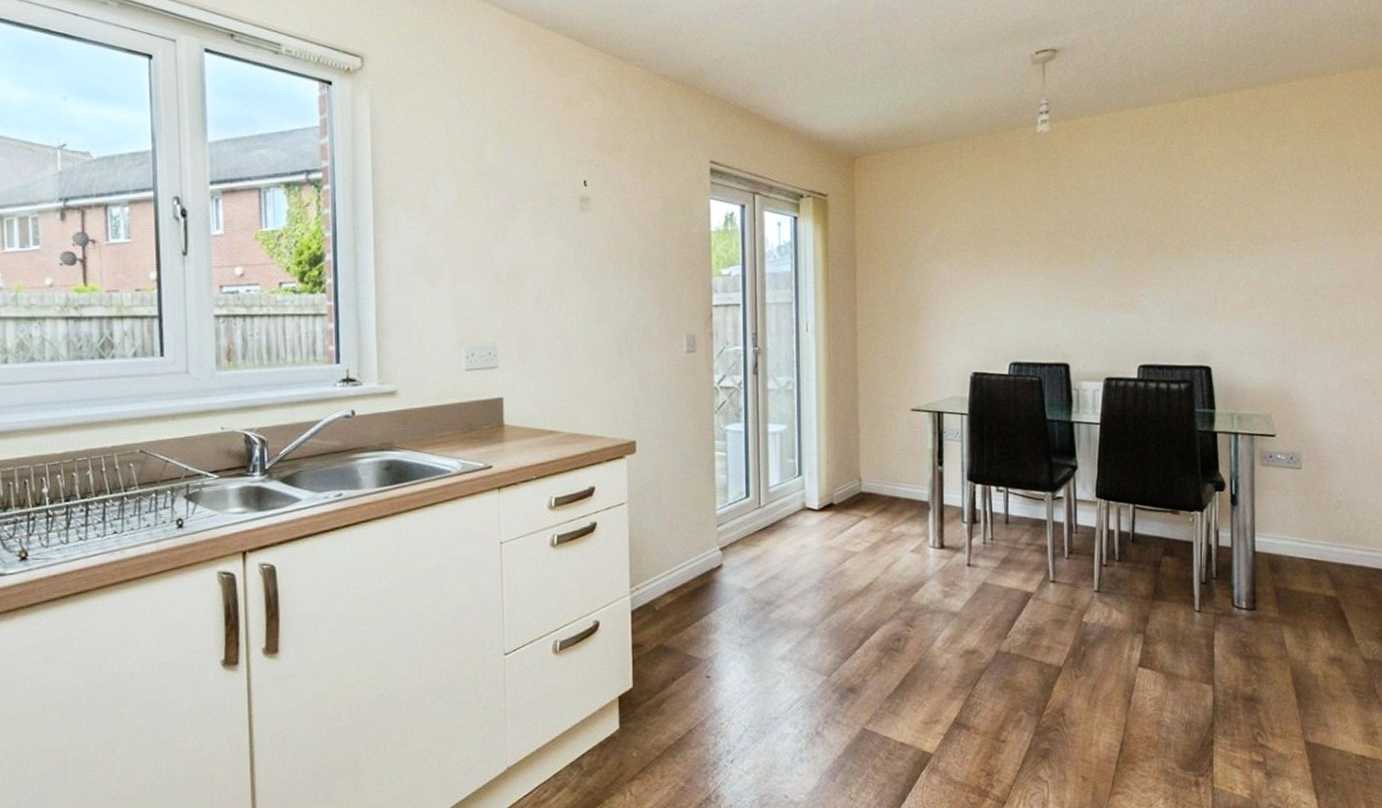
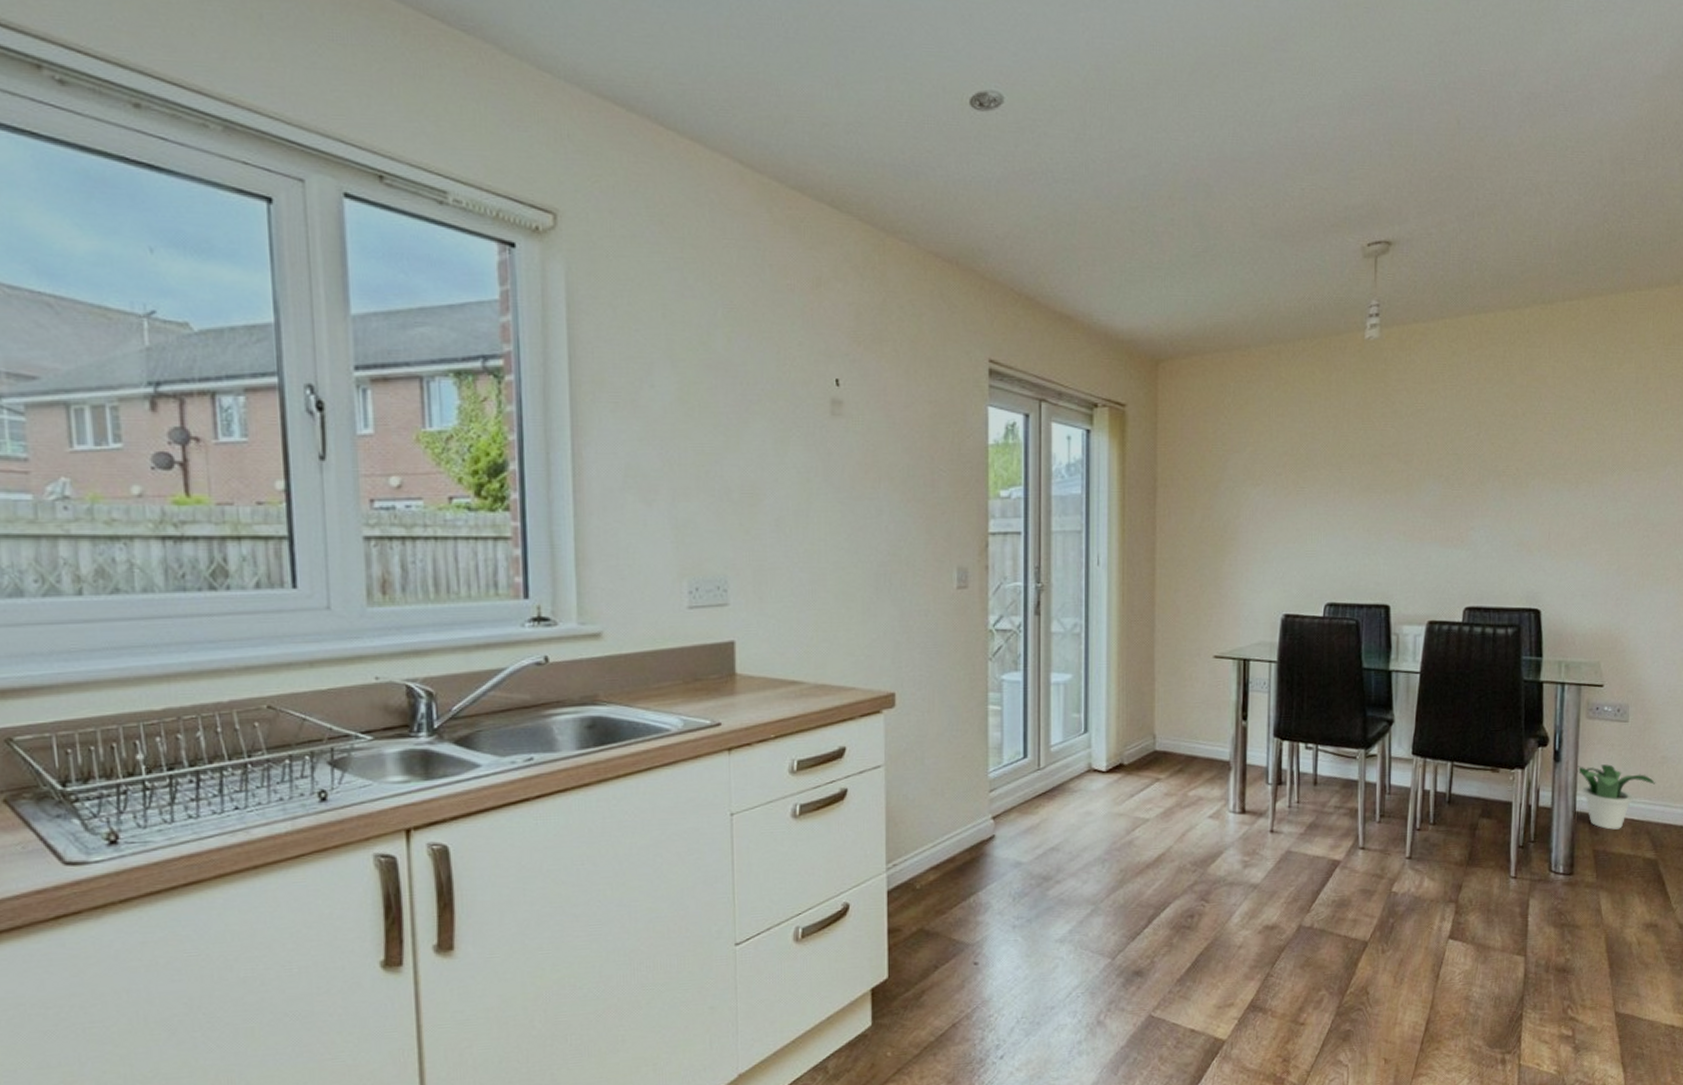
potted plant: none [1254,508,1332,569] -> present [1577,764,1656,830]

